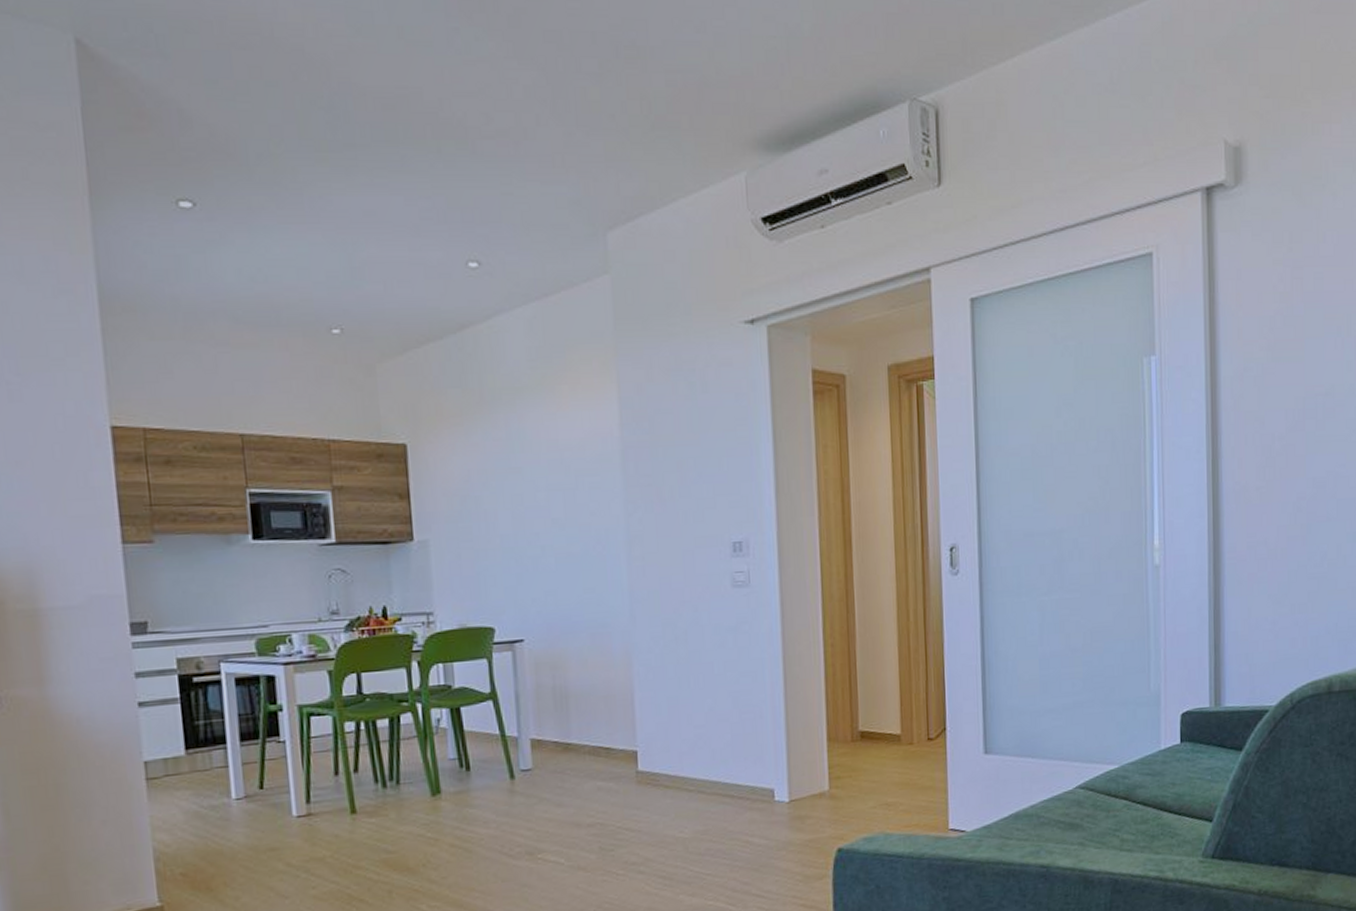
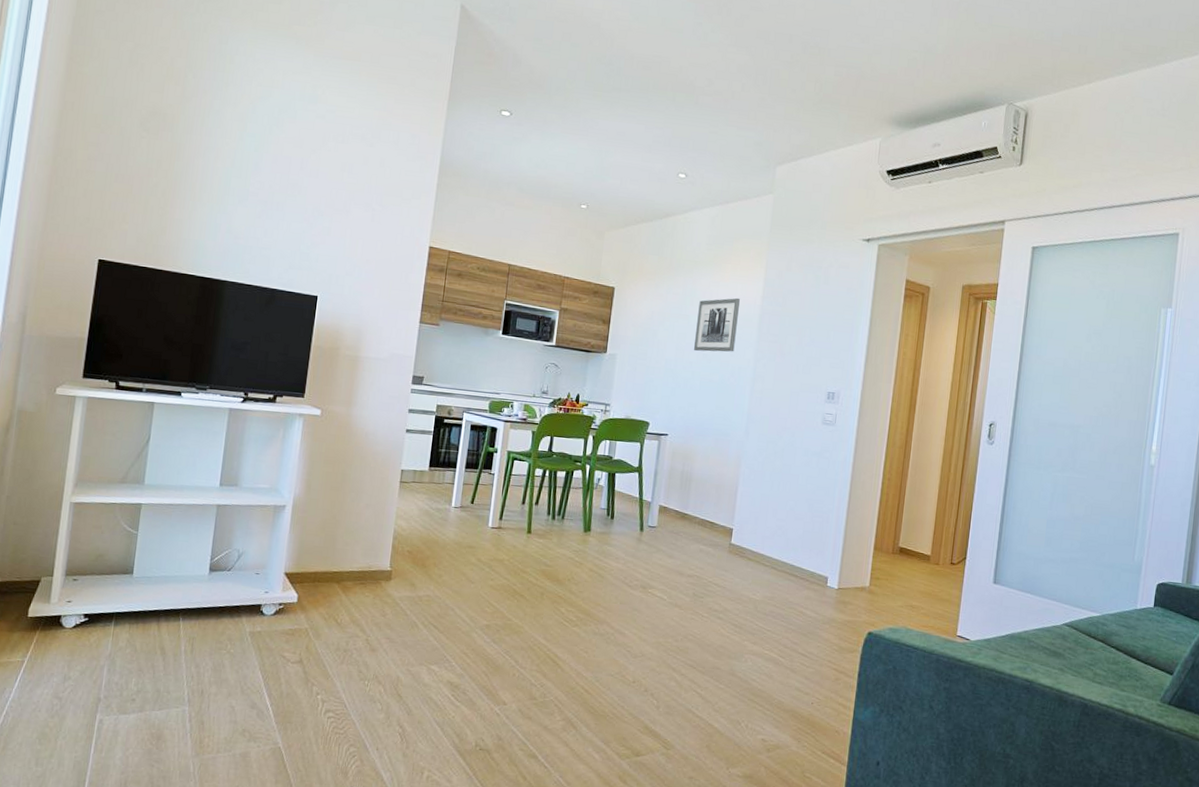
wall art: none [532,431,595,517] -> present [694,297,740,352]

